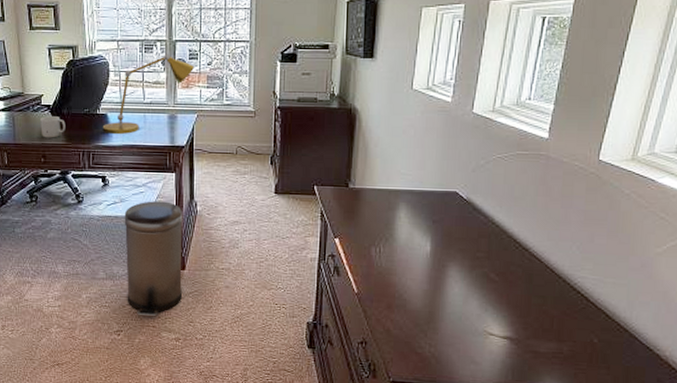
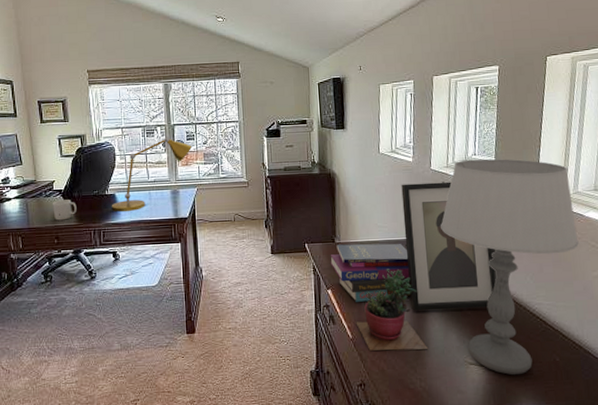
pedal bin: present [124,201,183,317] -> none [135,270,194,383]
books: none [341,190,433,255] -> present [330,243,412,302]
succulent plant: none [363,222,444,313] -> present [356,269,429,351]
picture frame: none [429,127,540,275] -> present [401,182,497,311]
table lamp: none [476,104,646,352] -> present [441,158,579,375]

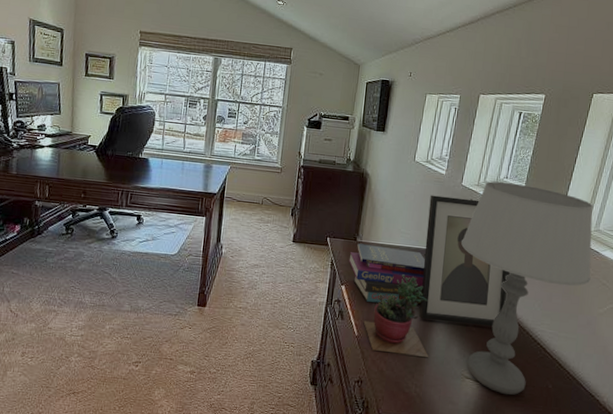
mug: present [52,200,77,221] -> none [84,155,109,176]
desk lamp: present [110,136,193,213] -> none [141,110,233,179]

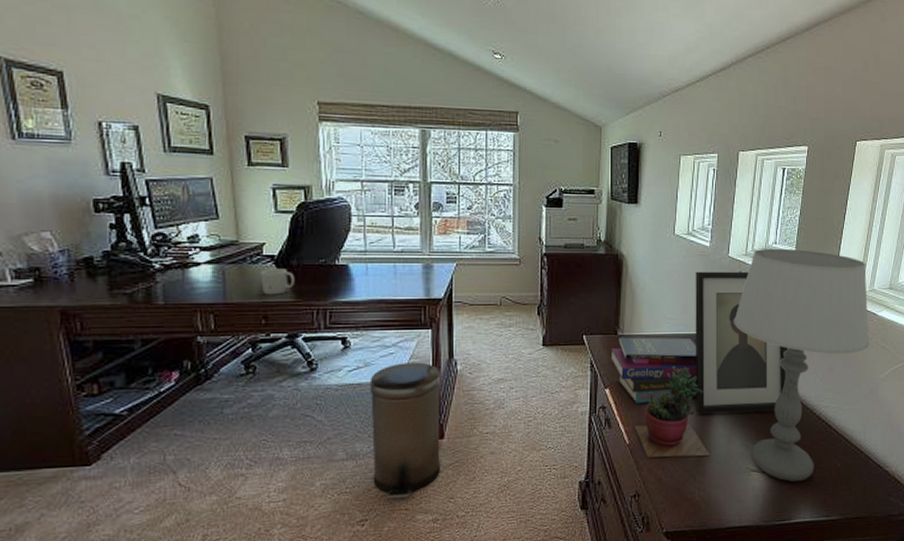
mug: none [84,155,109,176] -> present [259,269,295,295]
pedal bin: none [148,241,209,350] -> present [369,362,441,499]

